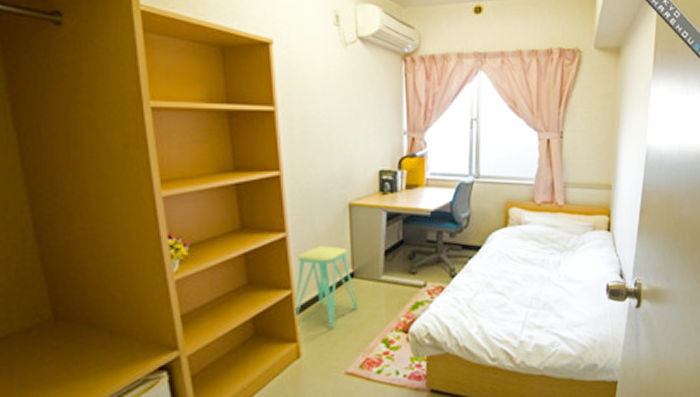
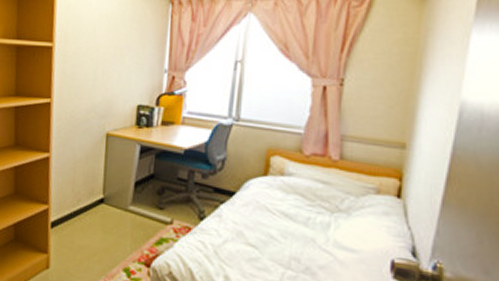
stool: present [294,246,359,329] -> none [48,169,105,248]

